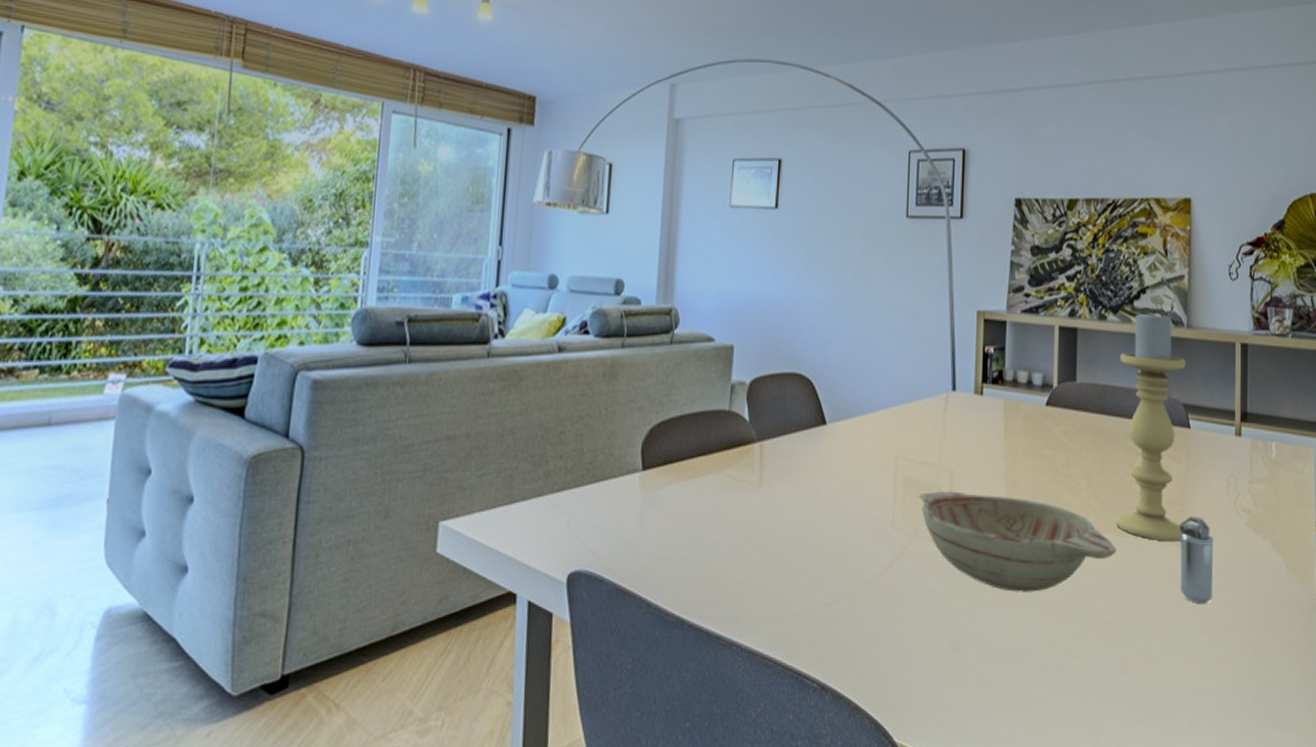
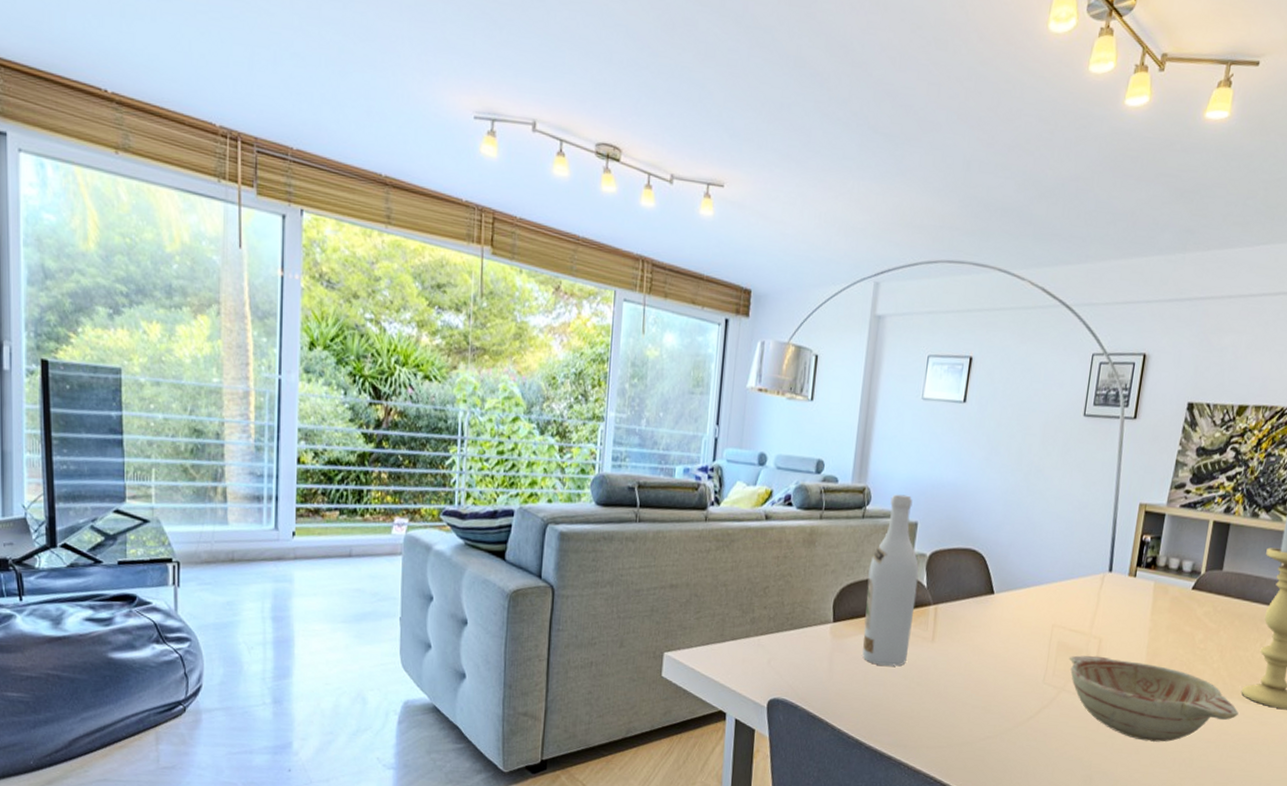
wine bottle: none [678,314,739,520] -> present [862,494,919,667]

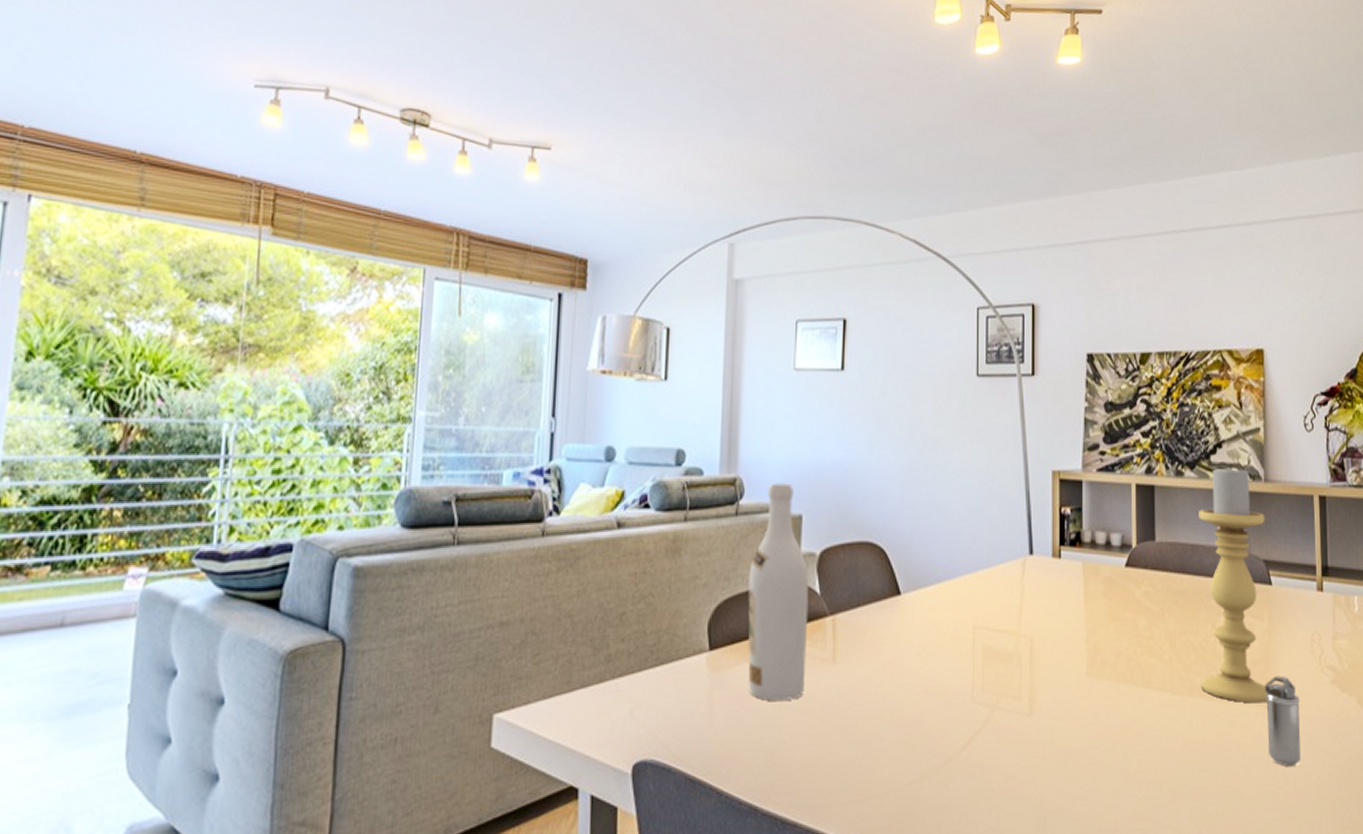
decorative bowl: present [1068,655,1239,742] -> none [998,659,1202,763]

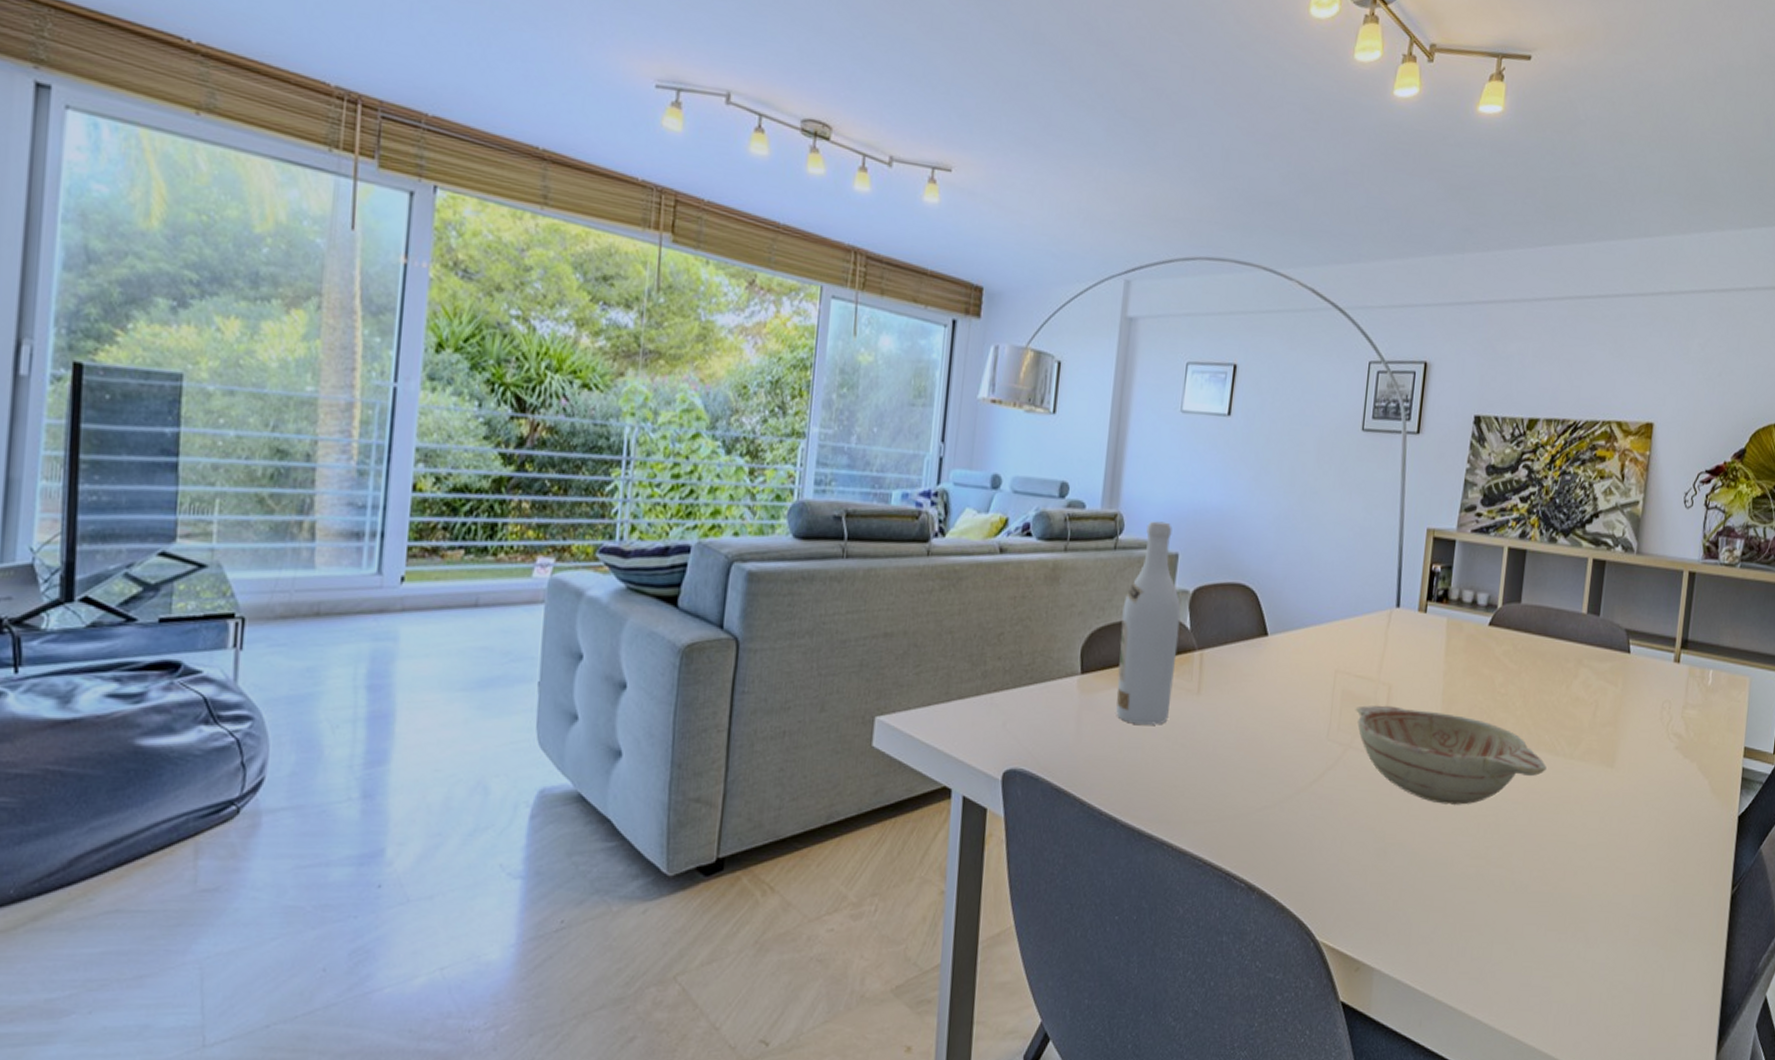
decorative bowl: none [998,659,1202,763] -> present [1355,705,1547,805]
candle holder: present [1198,465,1267,704] -> none [1548,535,1633,762]
shaker: present [1264,676,1301,766] -> none [1605,738,1643,822]

